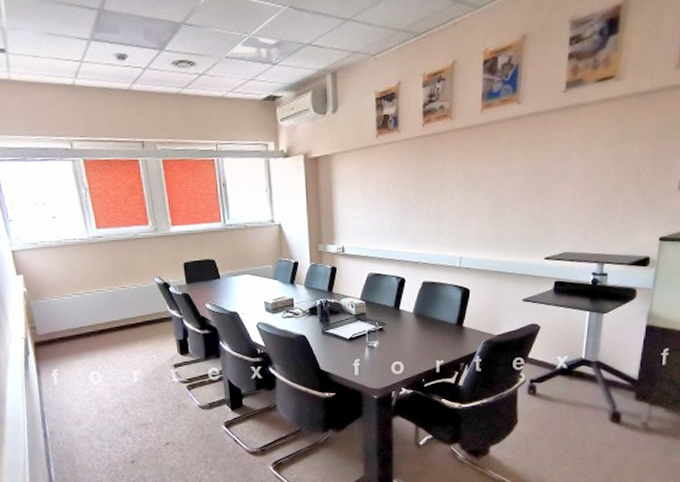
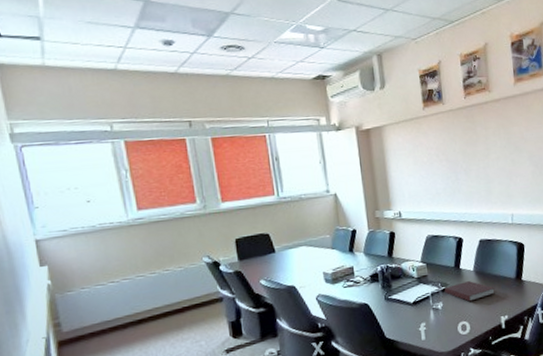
notebook: none [382,323,433,343] -> present [444,281,495,302]

